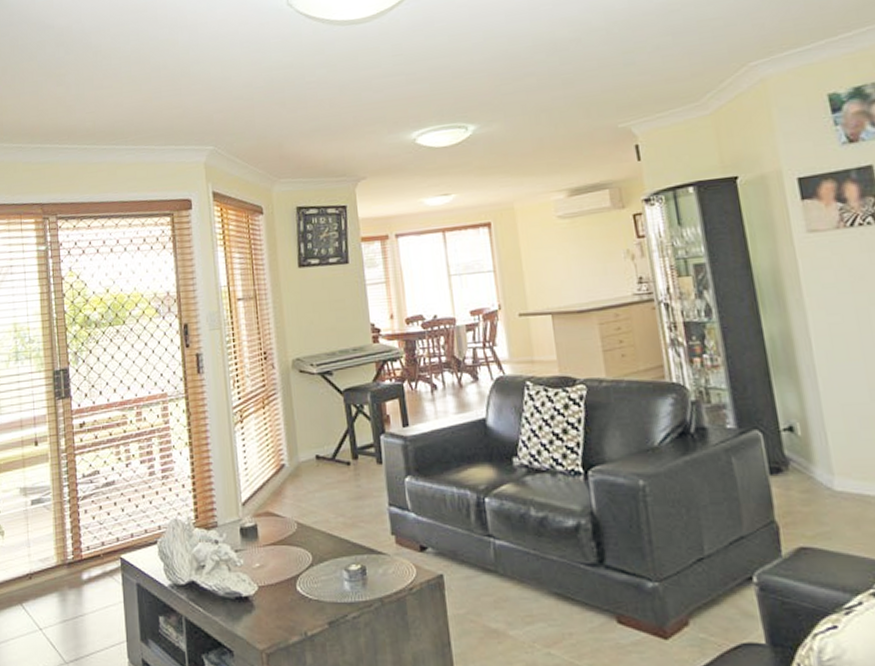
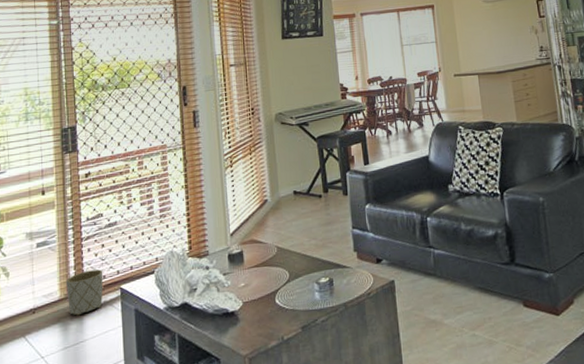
planter: none [63,535,102,586] -> present [67,269,103,316]

